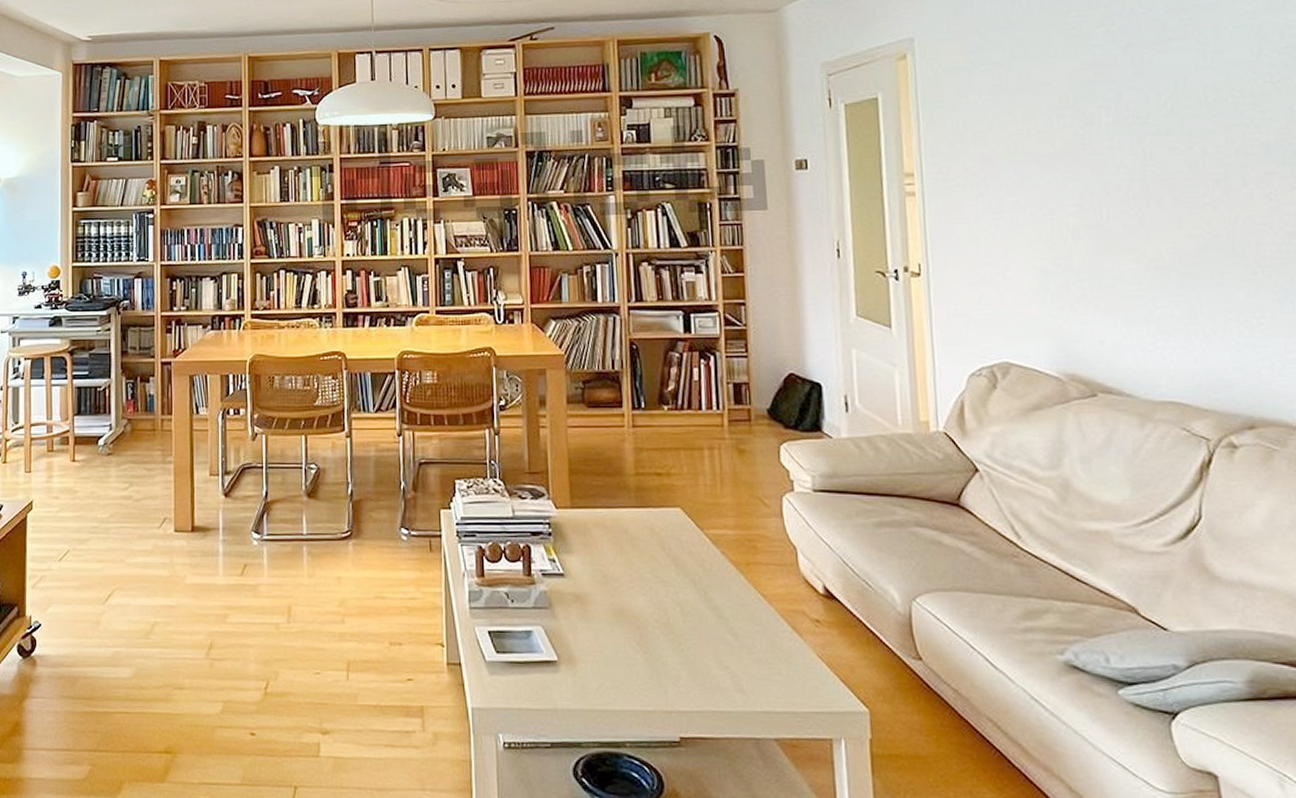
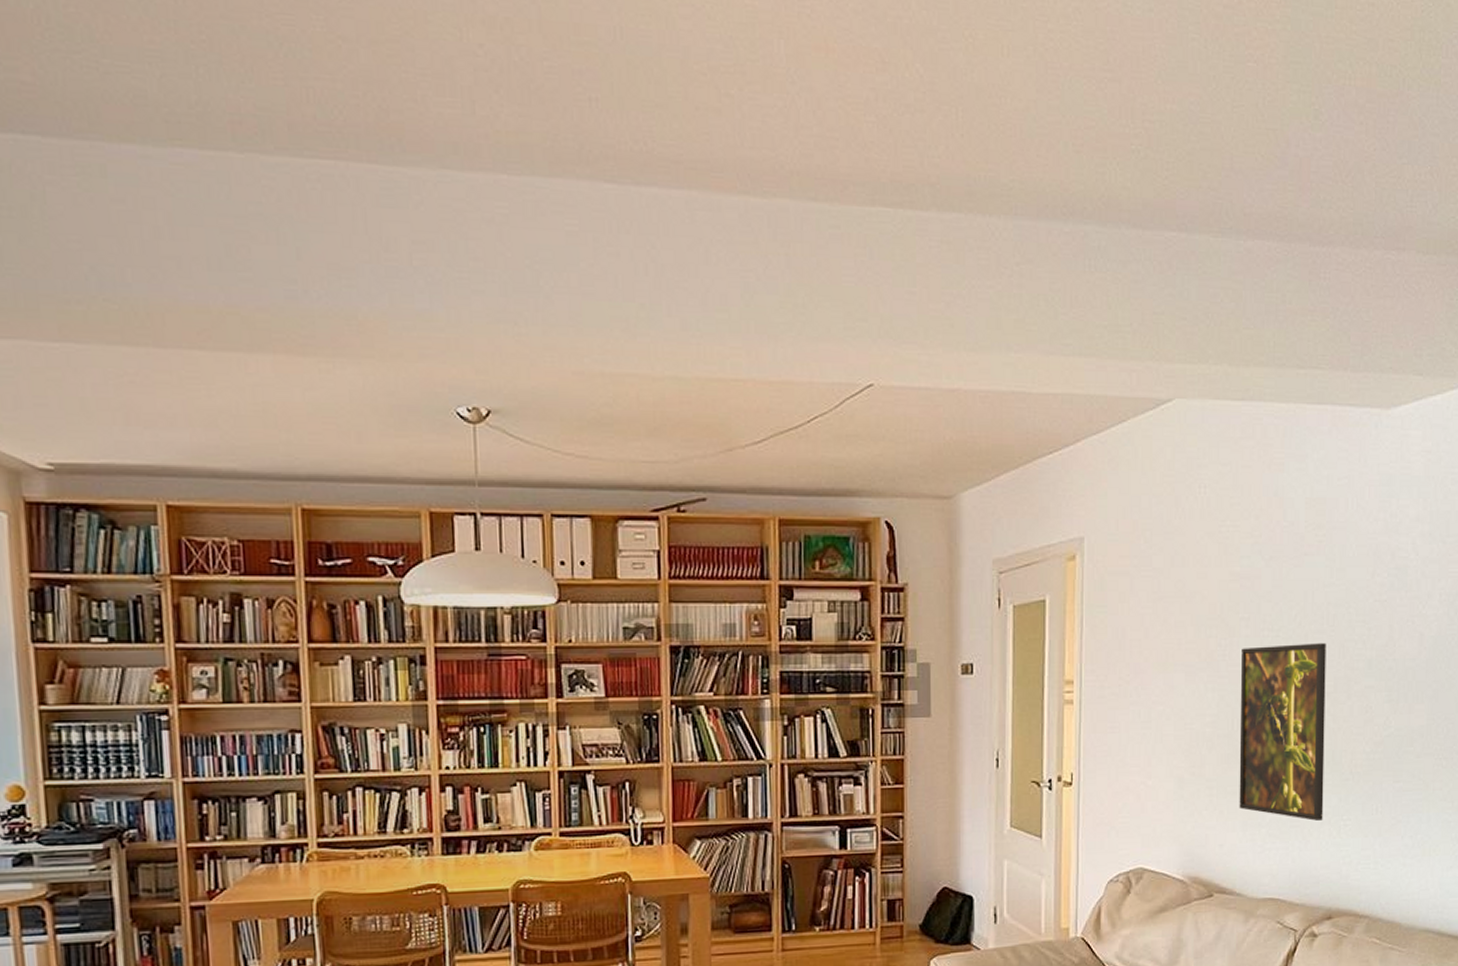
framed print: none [1103,128,1229,318] -> present [1239,642,1326,821]

